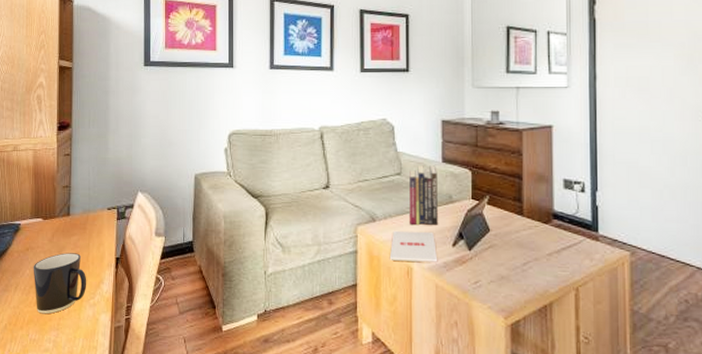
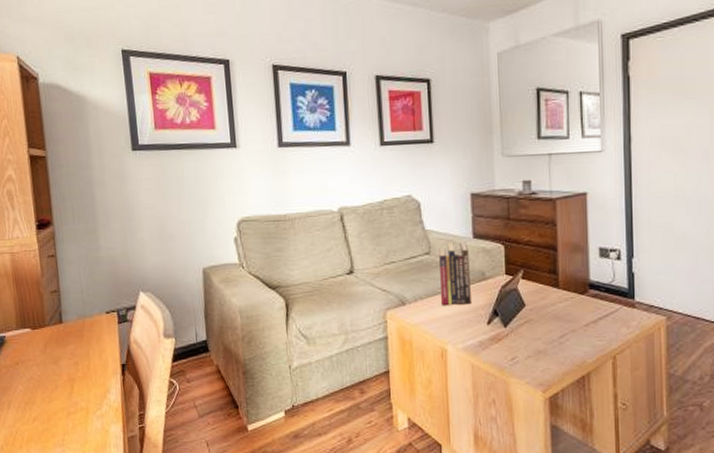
mug: present [33,253,87,314] -> none [26,363,91,431]
magazine: present [389,230,438,262] -> none [422,311,473,344]

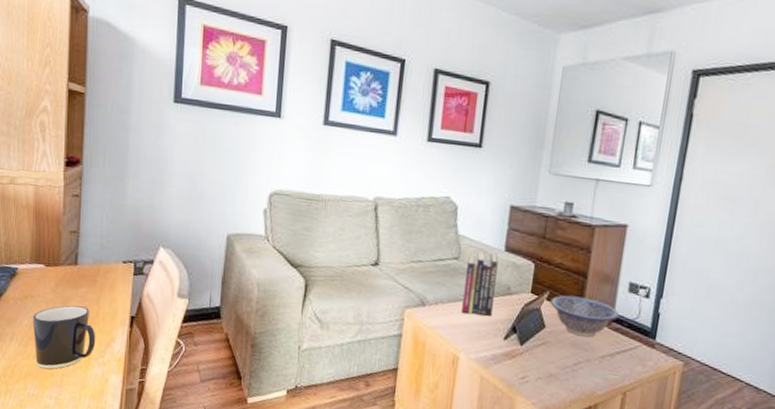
mug: none [26,363,91,431] -> present [32,305,96,369]
decorative bowl: none [525,270,595,309] -> present [550,295,619,338]

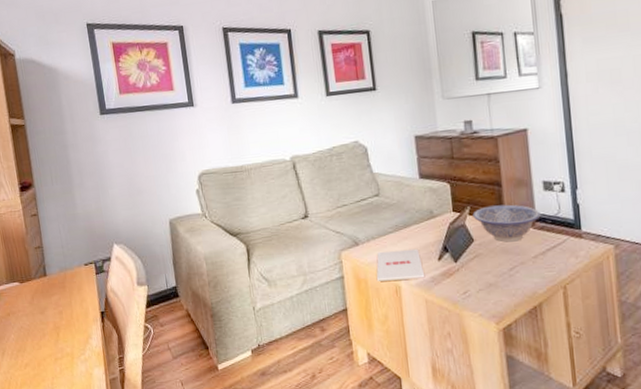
mug: present [32,305,96,369] -> none [17,312,75,376]
magazine: none [435,317,487,354] -> present [376,248,426,281]
books: present [462,251,499,317] -> none [387,182,421,244]

